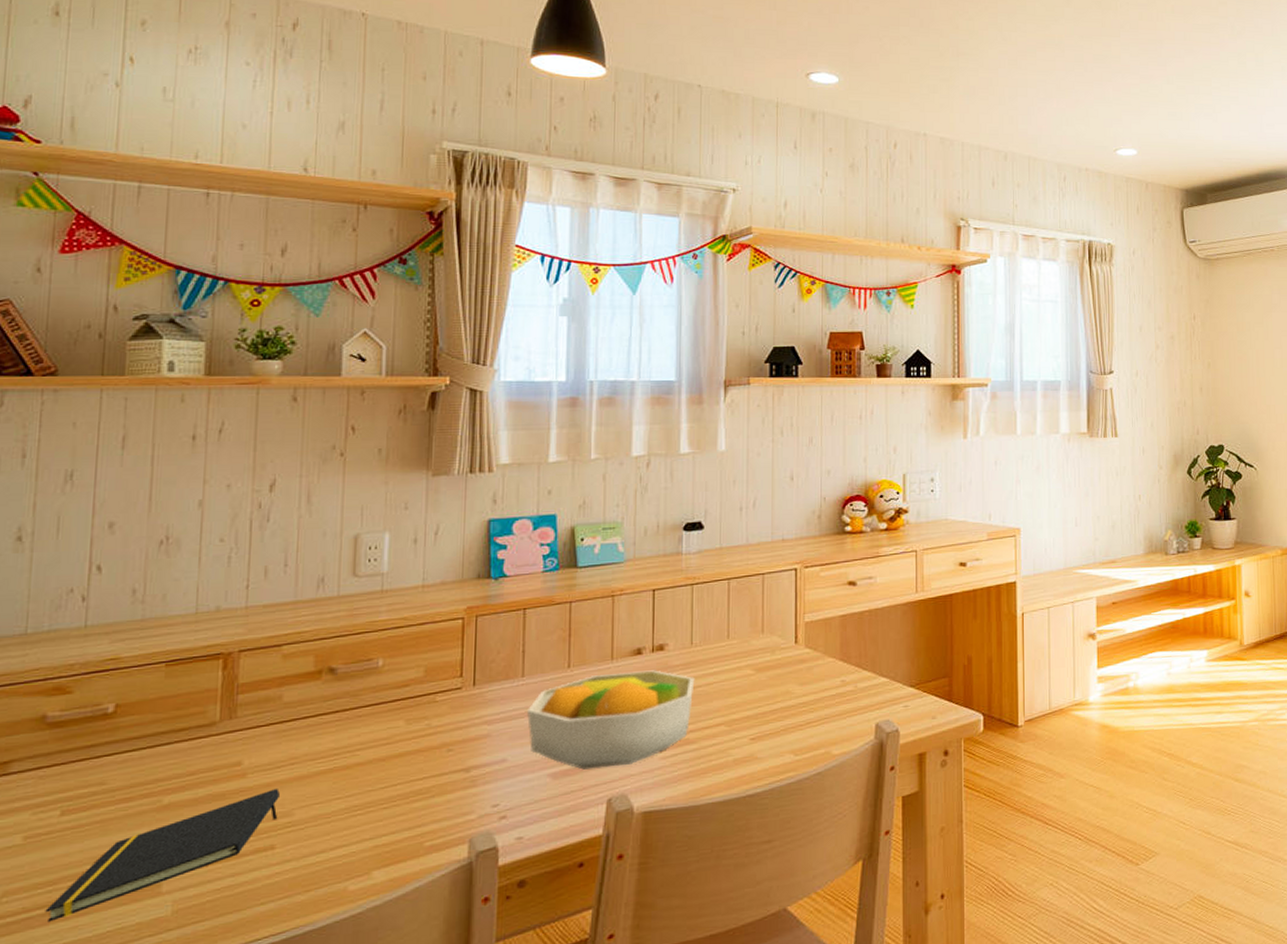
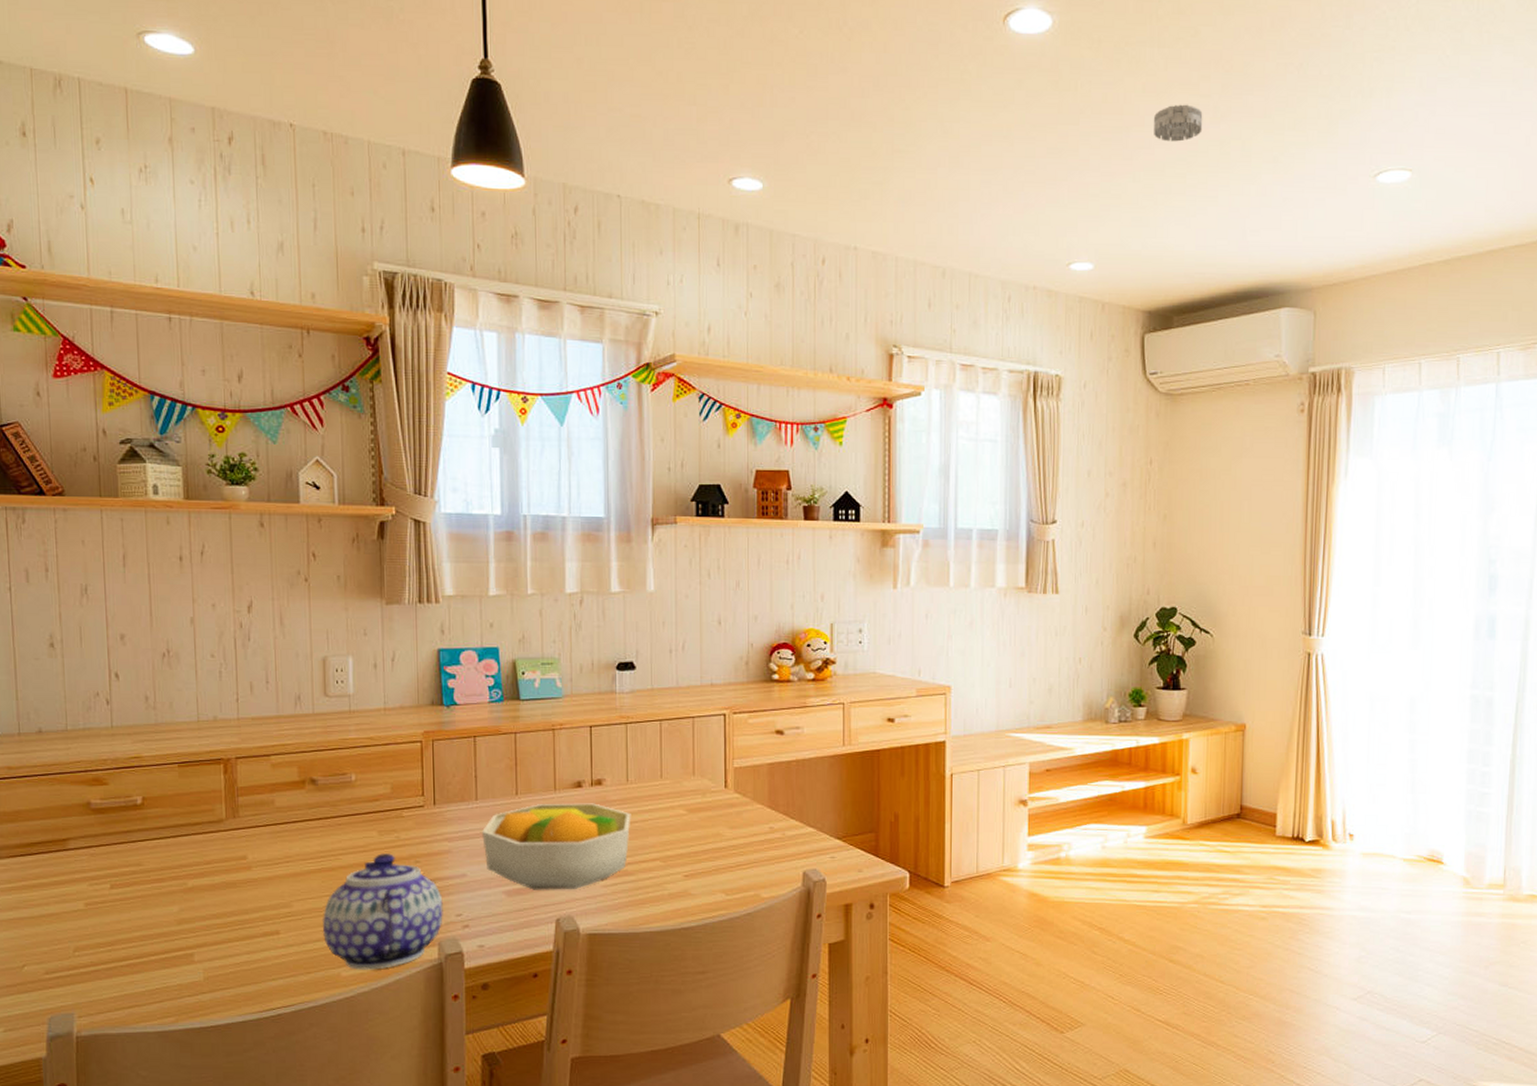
notepad: present [45,789,280,922] -> none [108,883,280,976]
teapot: none [328,744,477,881] -> present [322,853,443,970]
smoke detector: none [1181,23,1223,53] -> present [1153,104,1203,142]

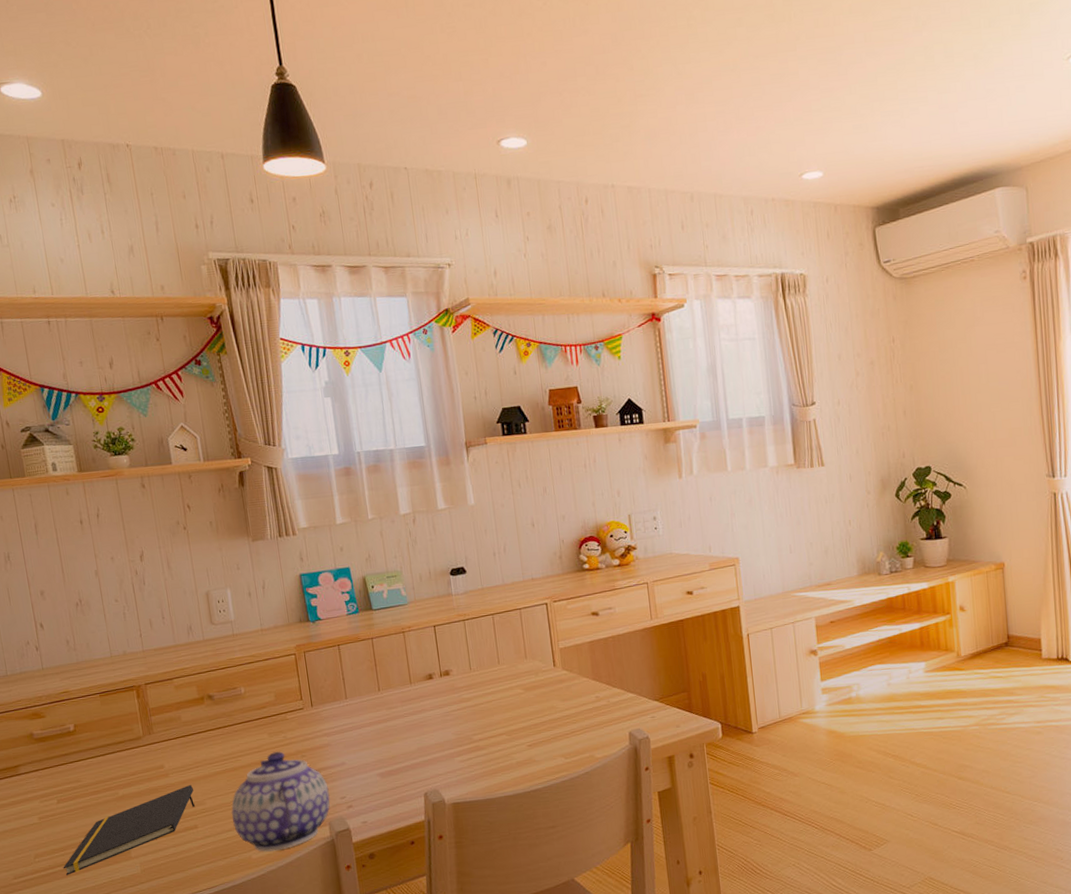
notepad: none [108,883,280,976] -> present [63,785,196,875]
fruit bowl: present [482,803,631,890] -> none [354,691,478,771]
smoke detector: present [1153,104,1203,142] -> none [861,18,907,55]

